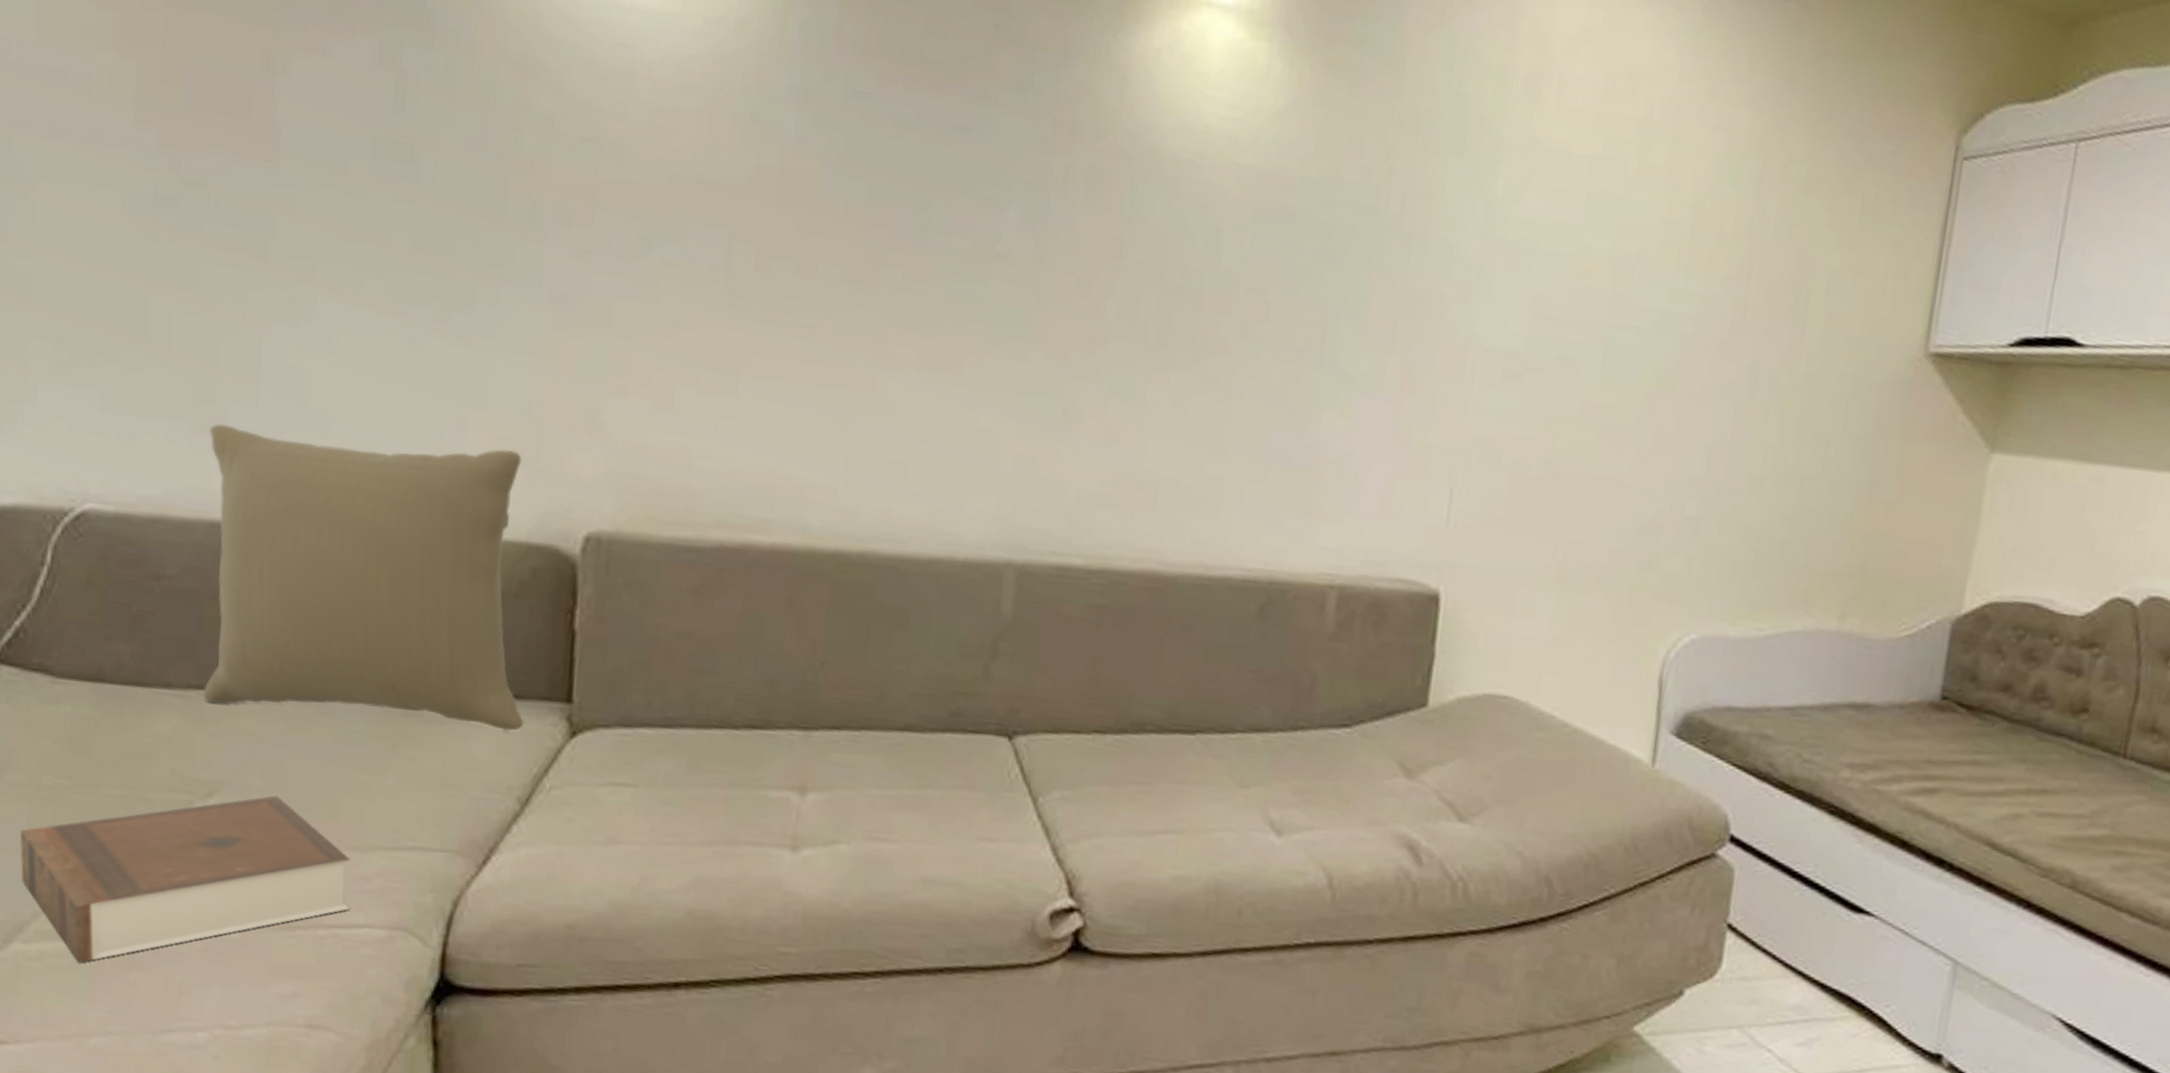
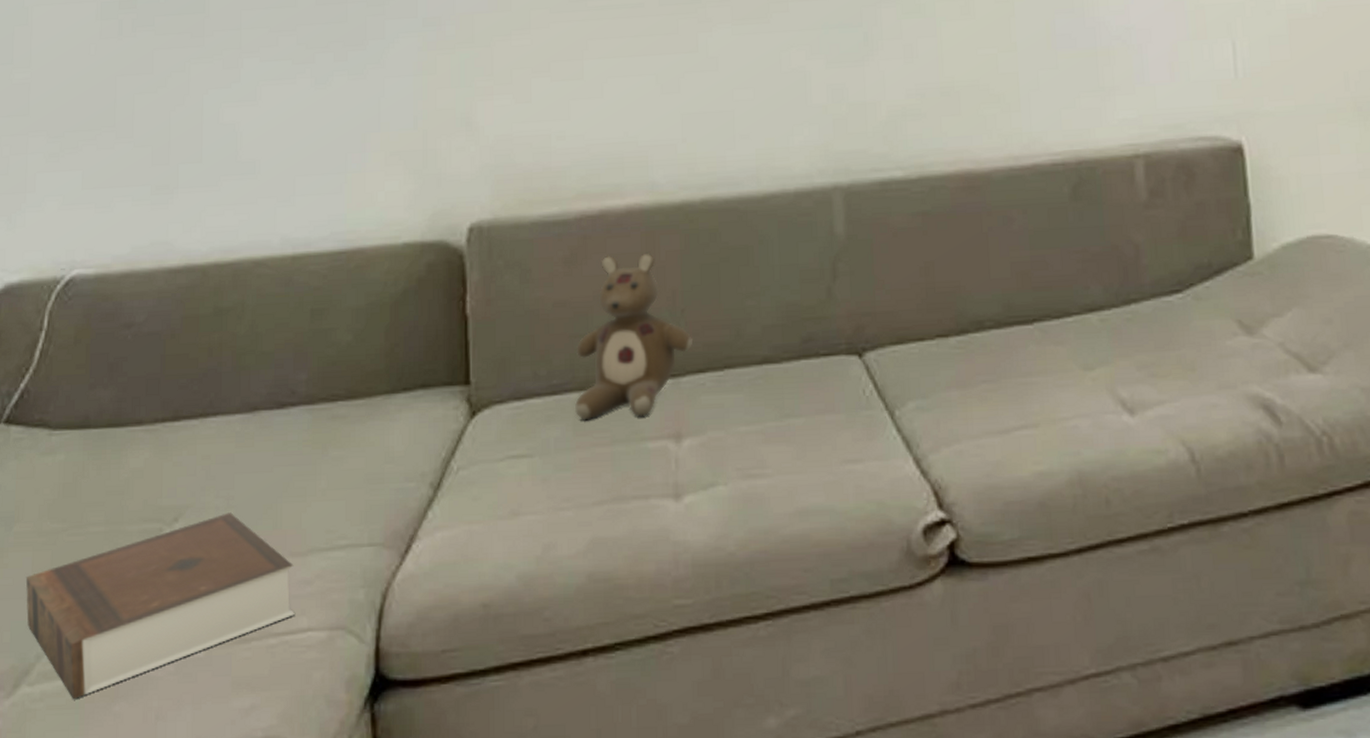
pillow: present [203,423,524,731] -> none [166,161,431,433]
stuffed bear: none [690,592,830,764] -> present [575,253,692,419]

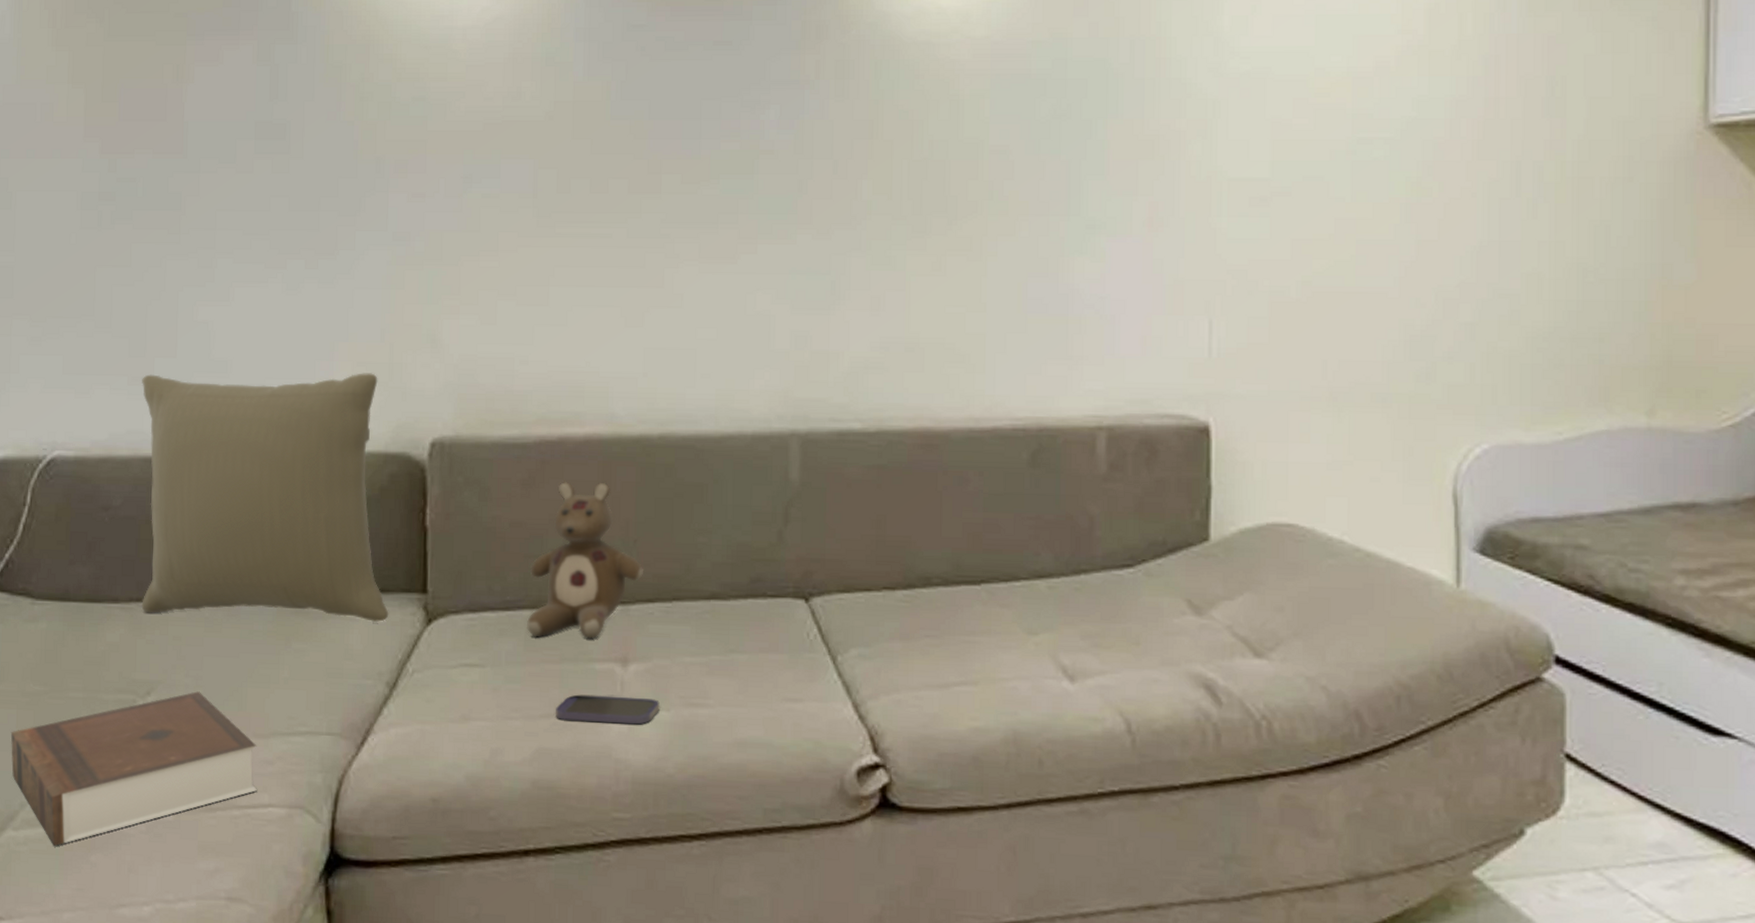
pillow: none [166,161,431,433] -> present [141,373,389,622]
mobile phone: none [609,474,718,506] -> present [556,694,661,725]

